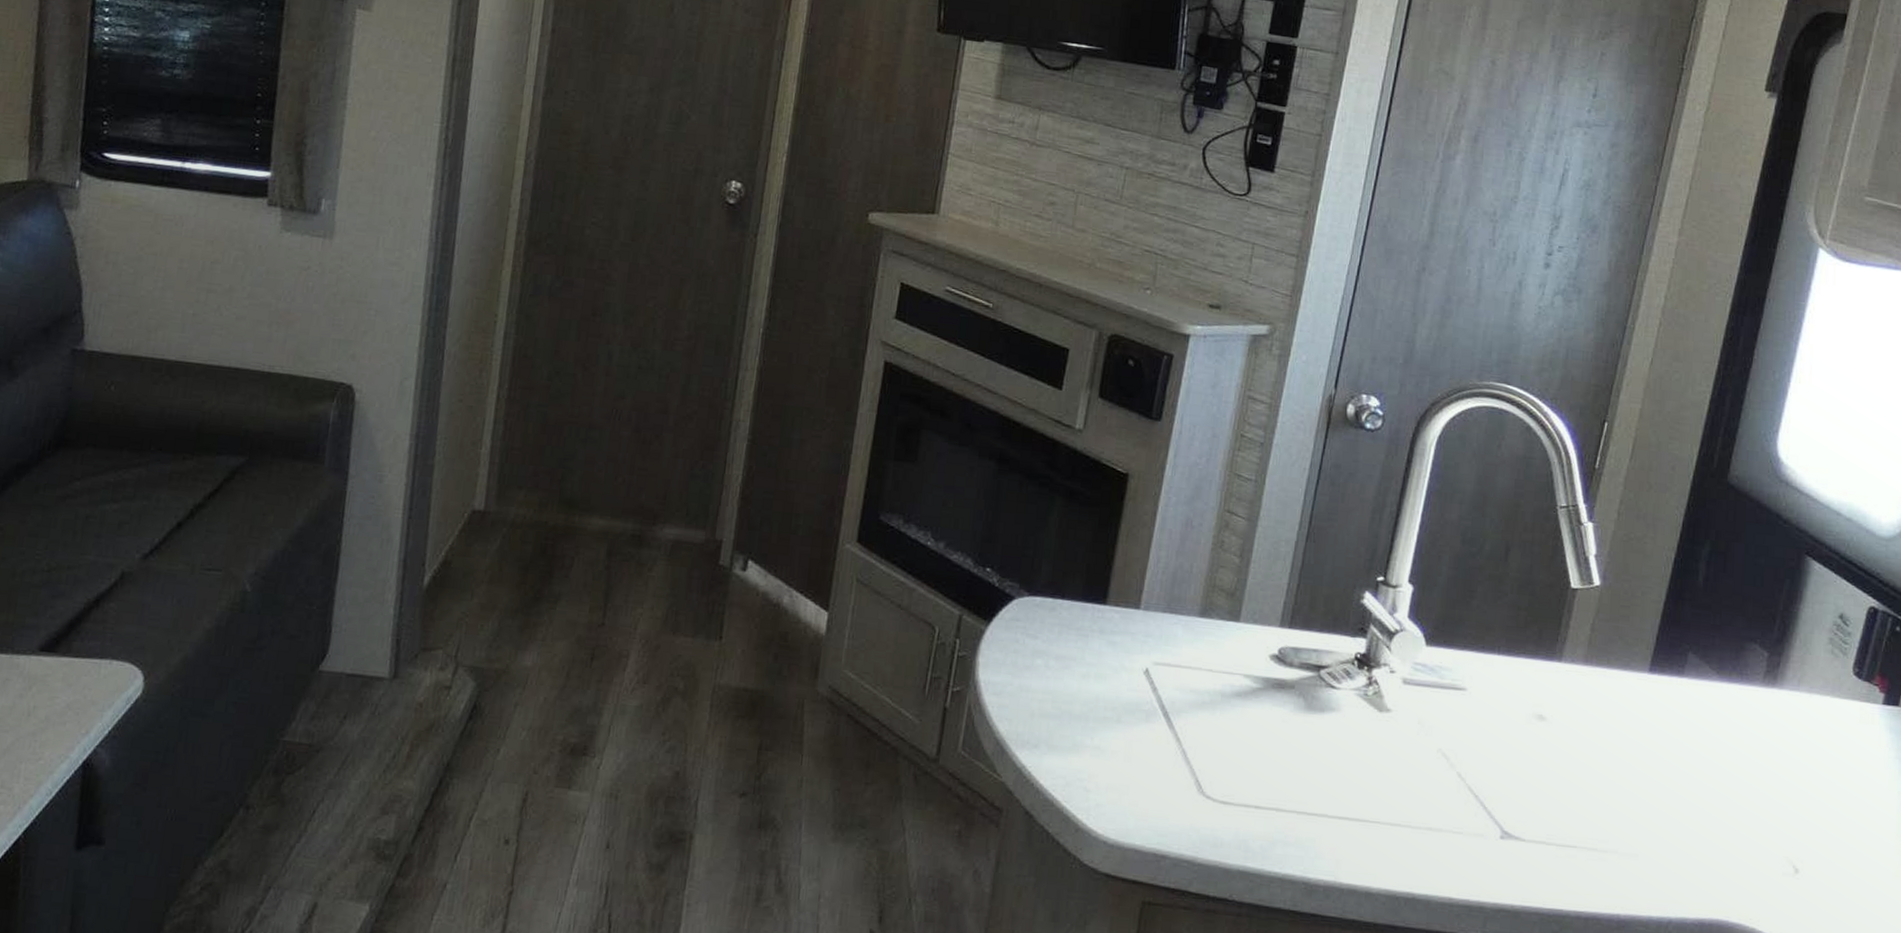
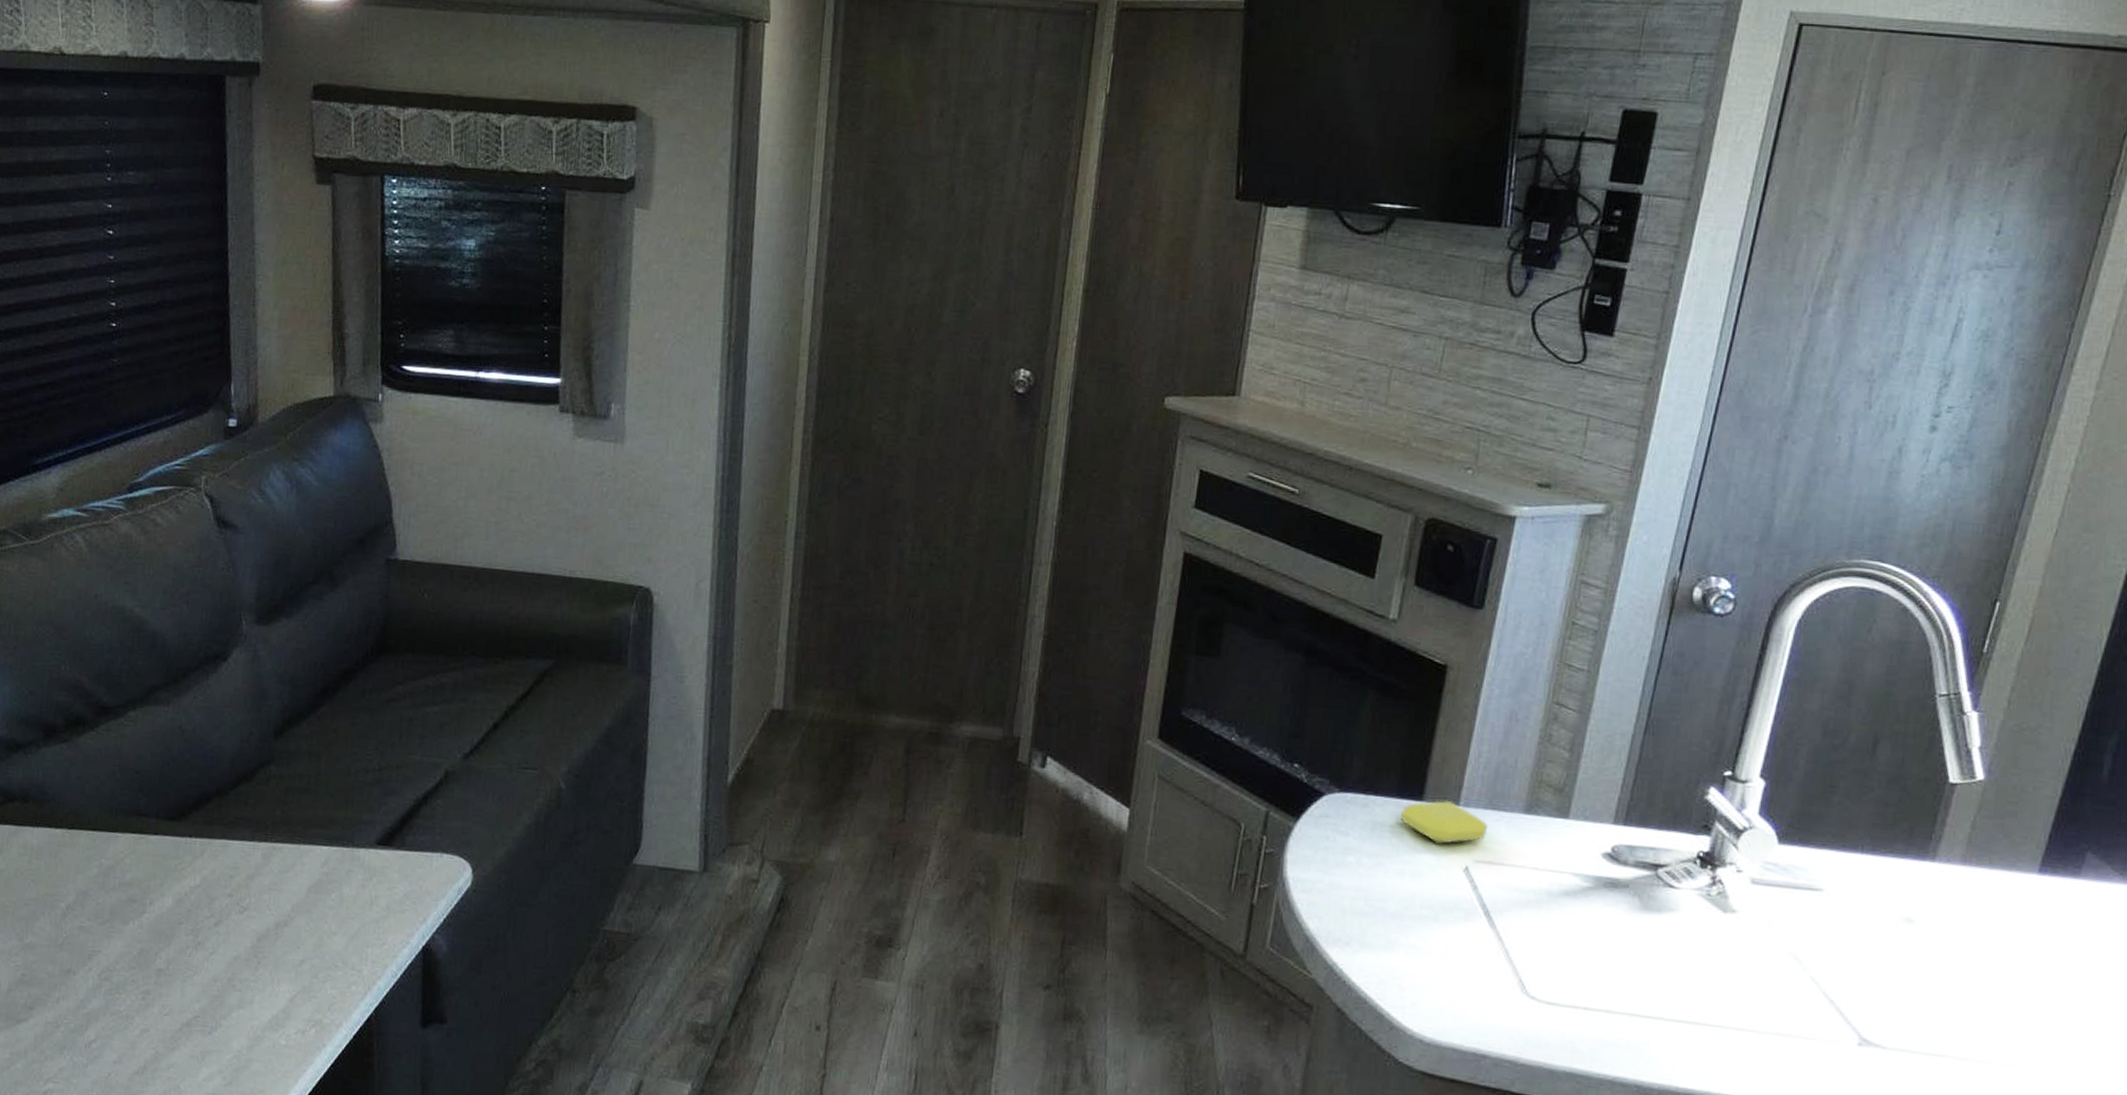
soap bar: none [1085,604,1167,648] -> present [1399,800,1489,845]

